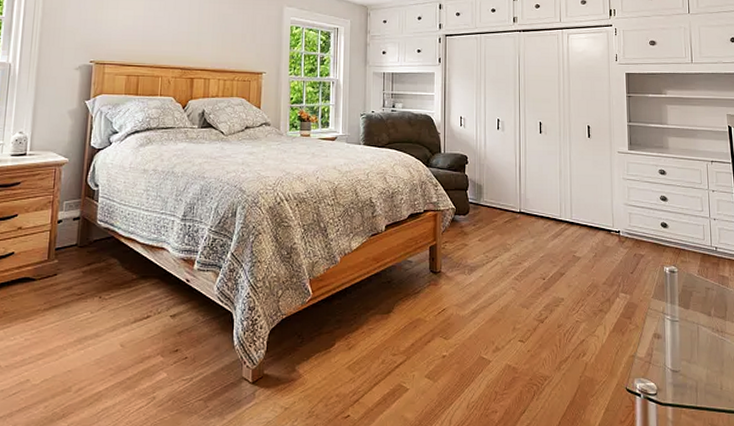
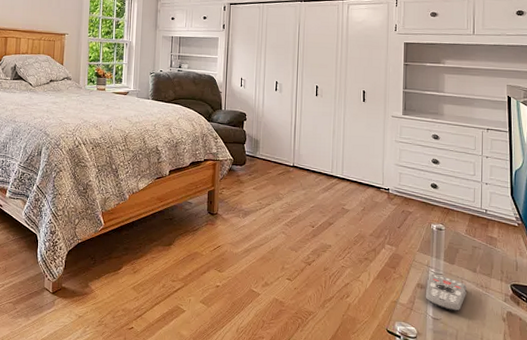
remote control: none [662,321,703,361] -> present [425,273,467,311]

